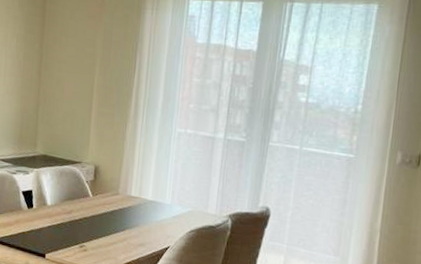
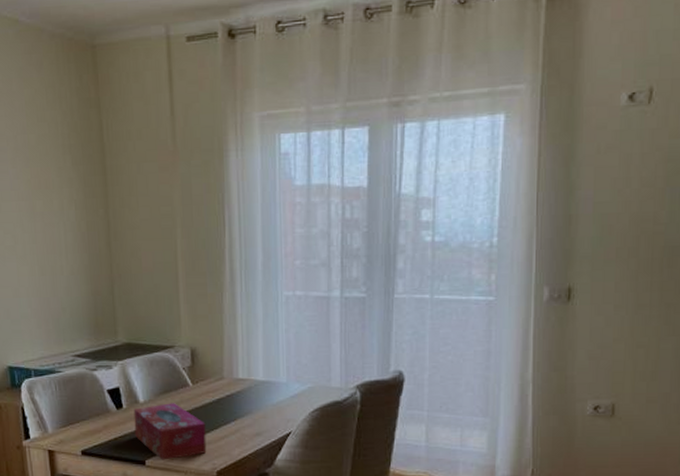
tissue box: none [40,209,99,256] -> present [133,403,207,460]

